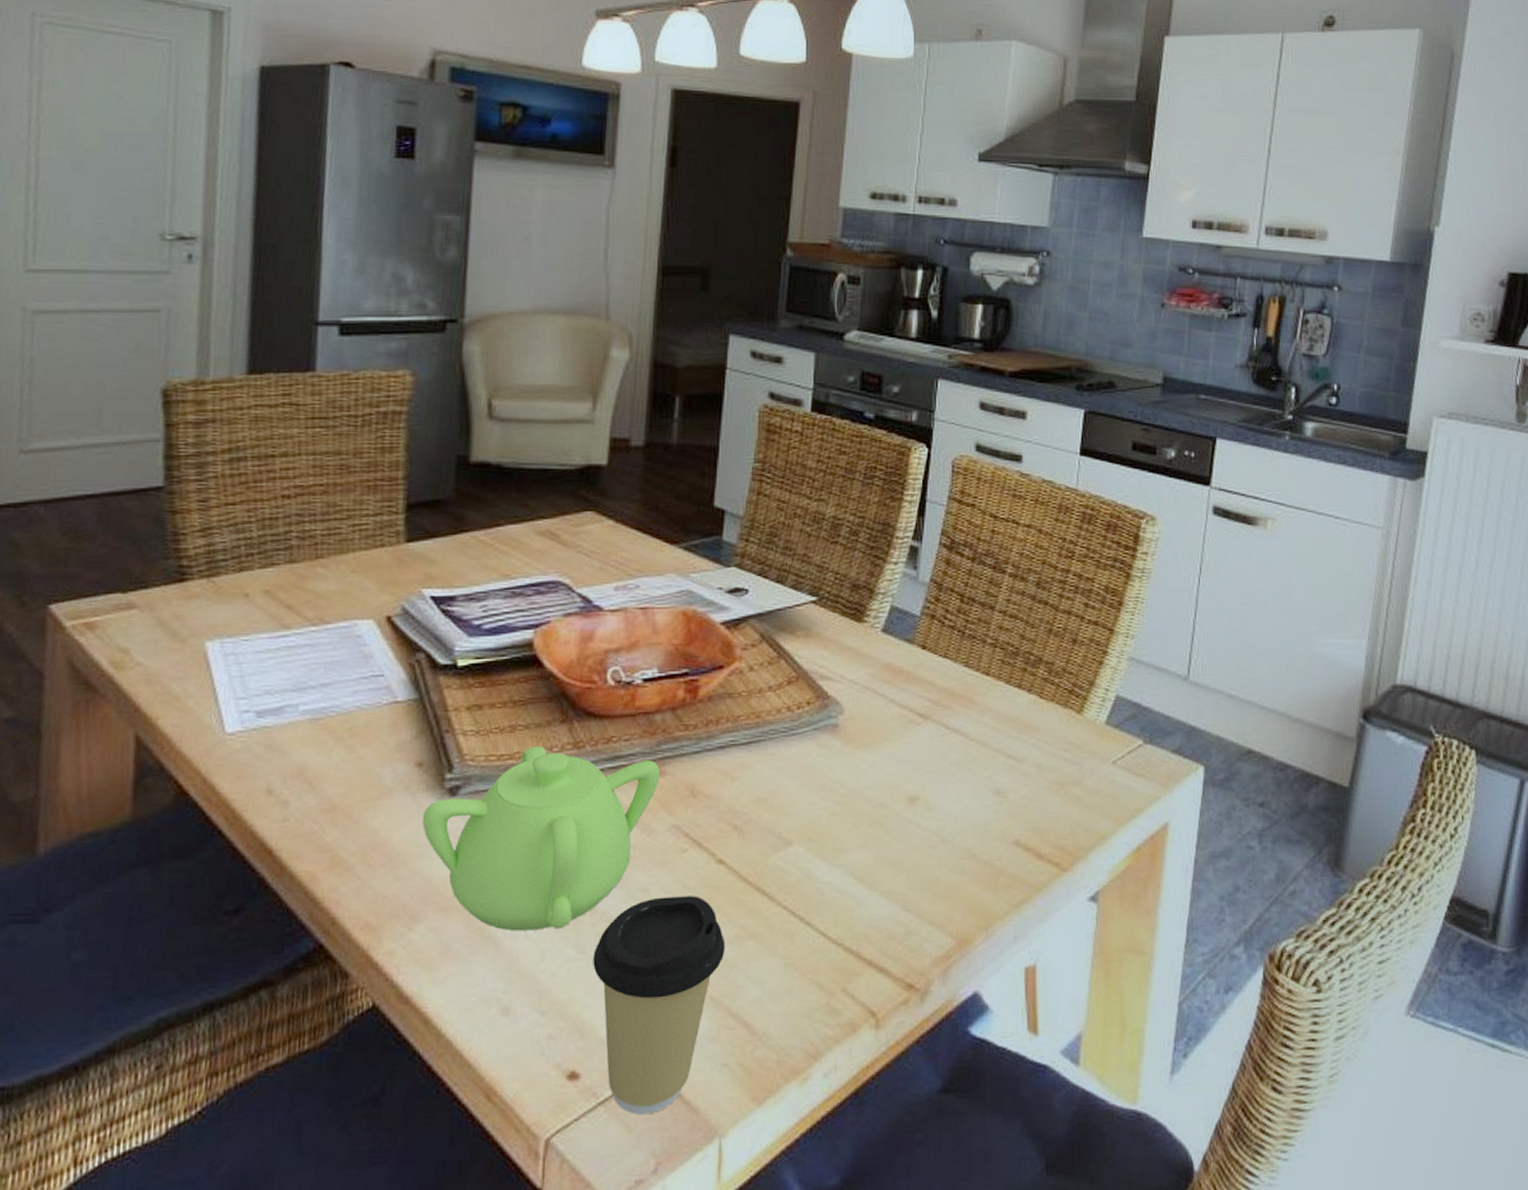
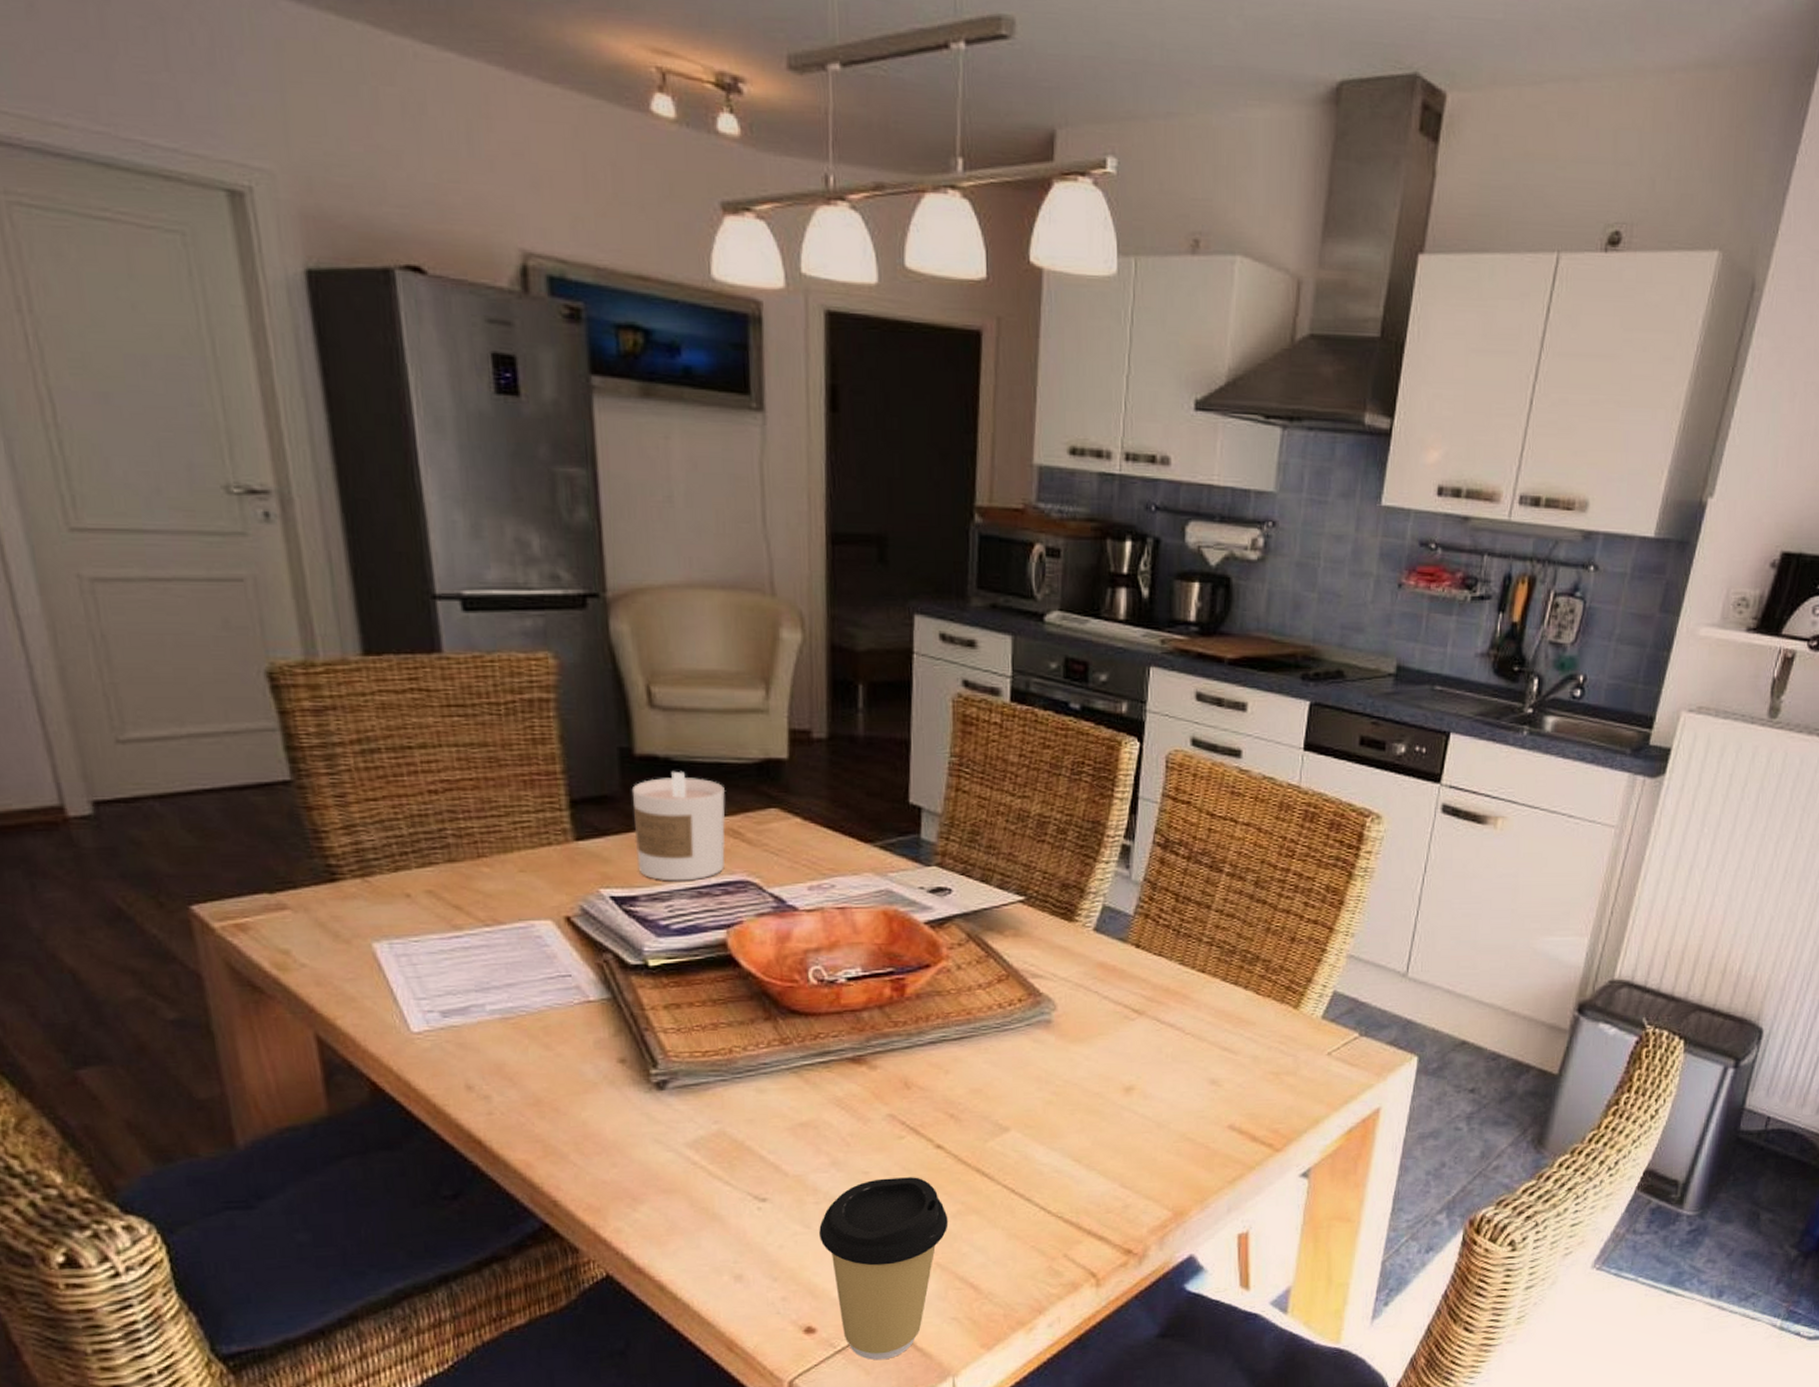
teapot: present [422,747,660,931] -> none [631,1043,871,1210]
candle: none [459,476,548,582] -> present [631,771,726,881]

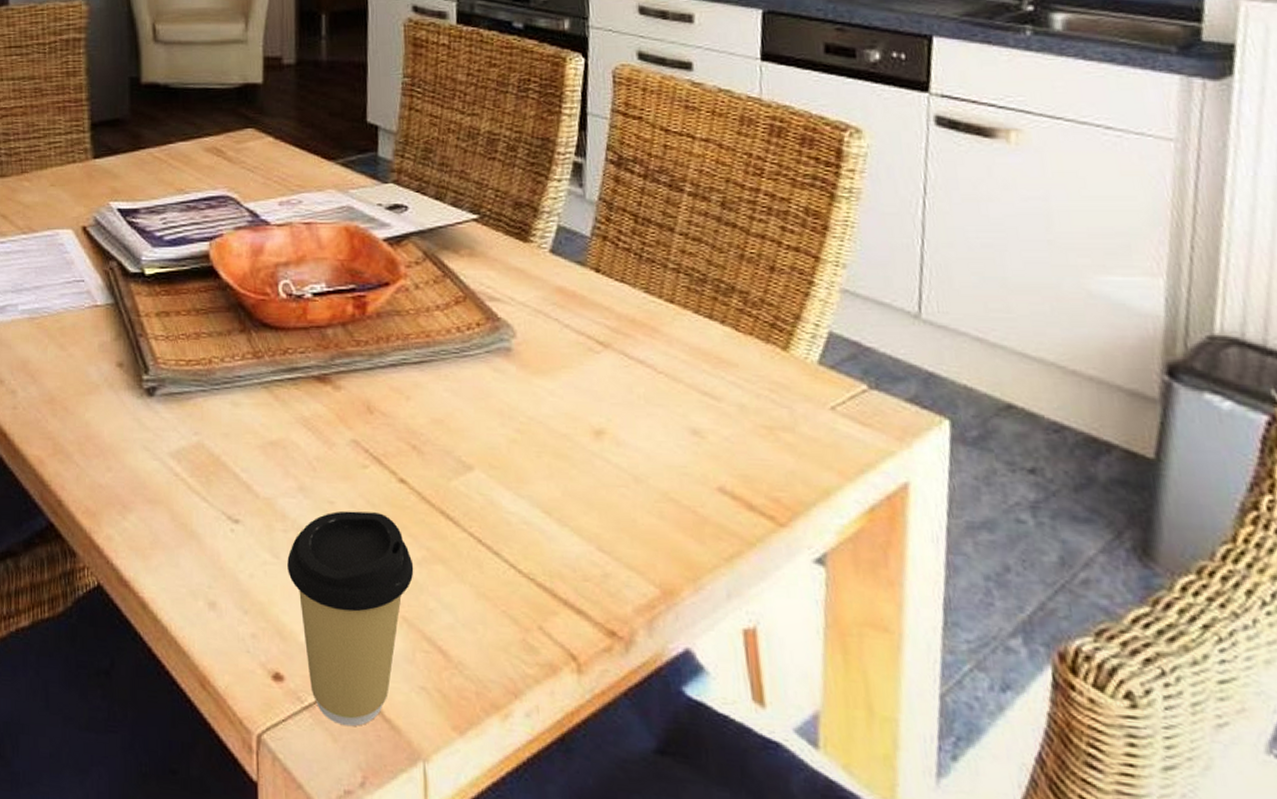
candle: present [631,771,726,881] -> none [138,96,212,196]

